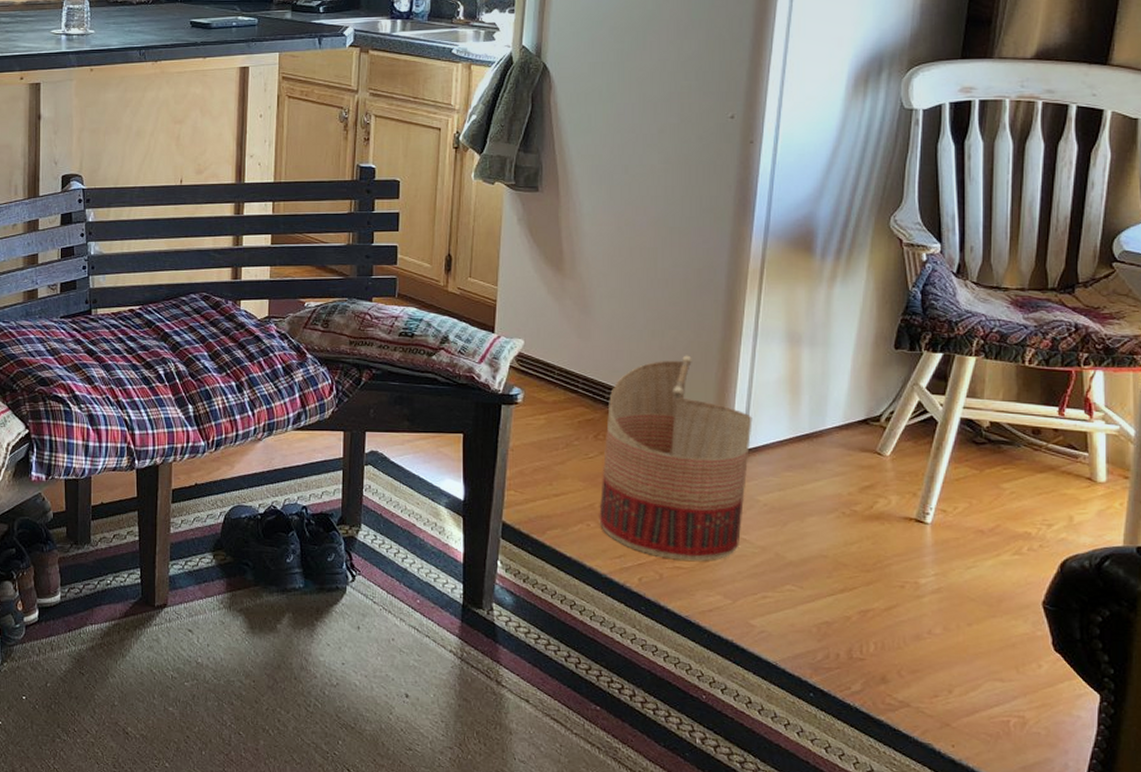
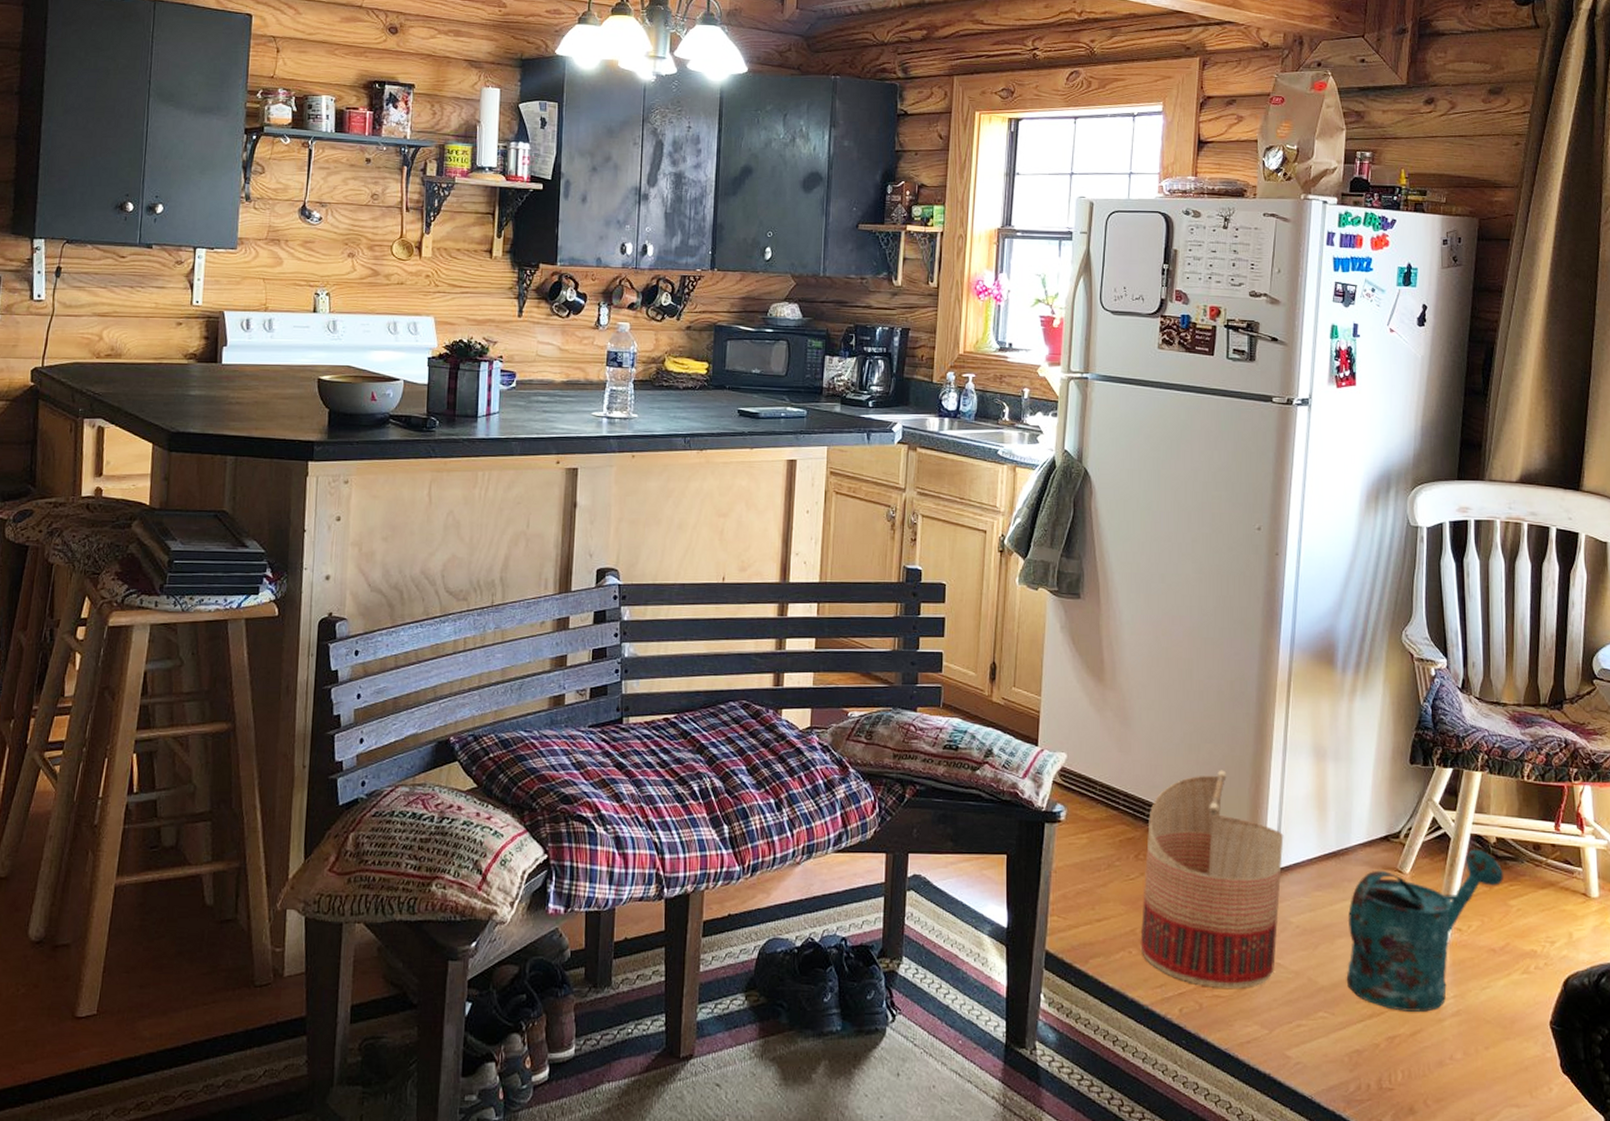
watering can: none [816,432,998,588] -> present [1346,849,1505,1012]

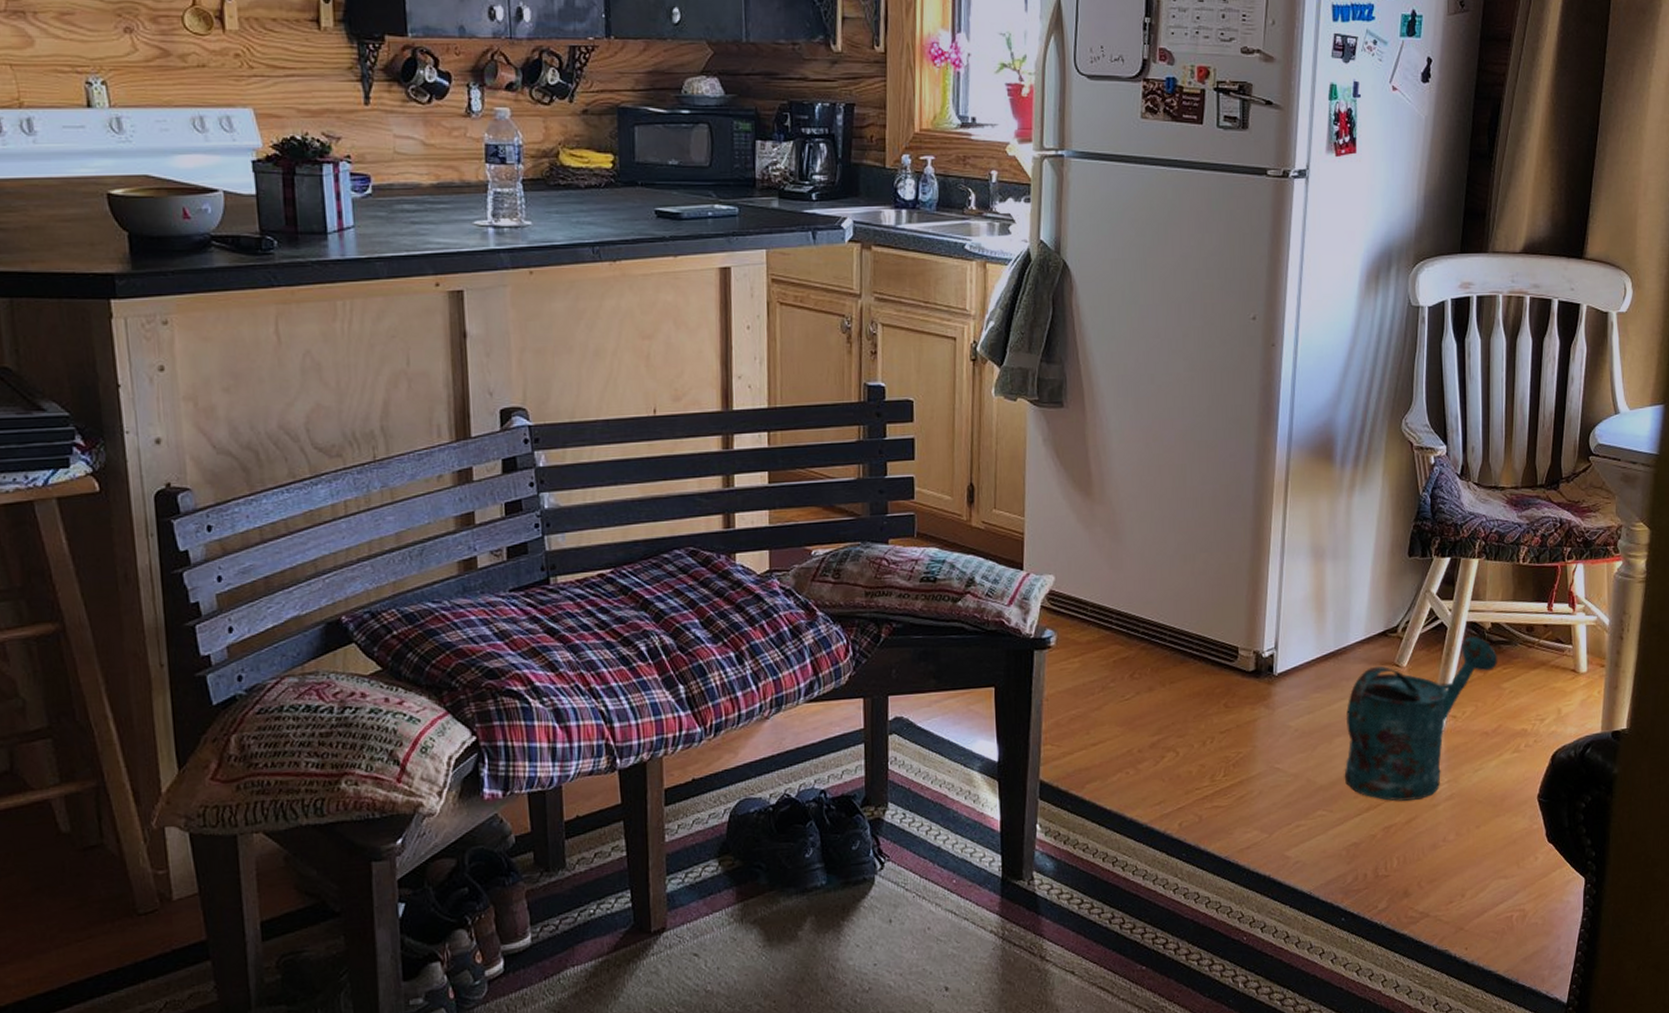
basket: present [1140,770,1284,988] -> none [1137,579,1282,799]

